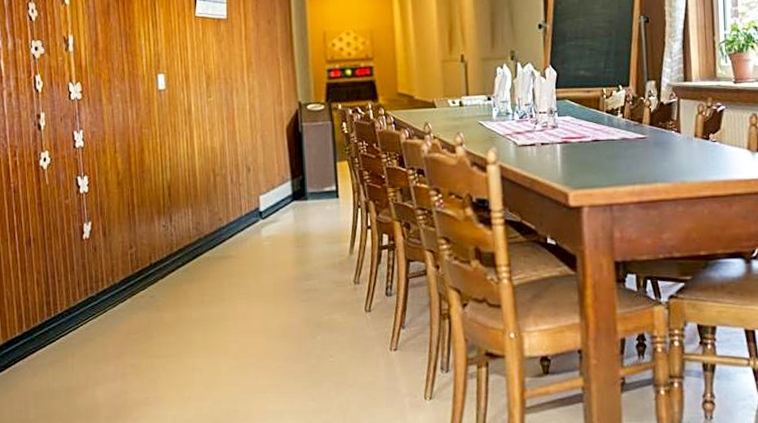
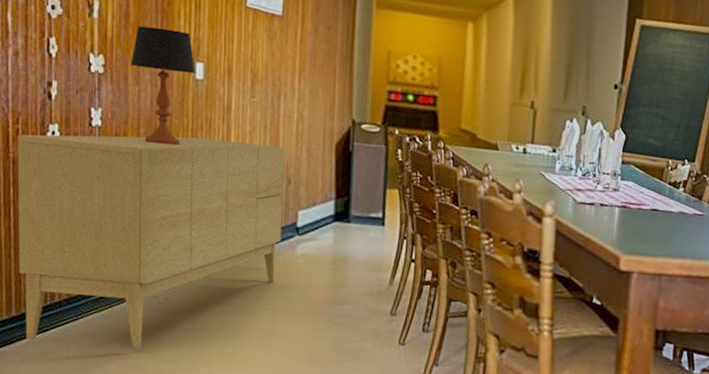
sideboard: none [16,139,247,353] -> present [17,134,285,349]
table lamp: none [103,49,159,154] -> present [130,26,196,146]

